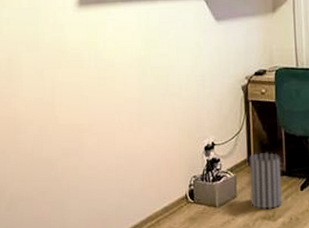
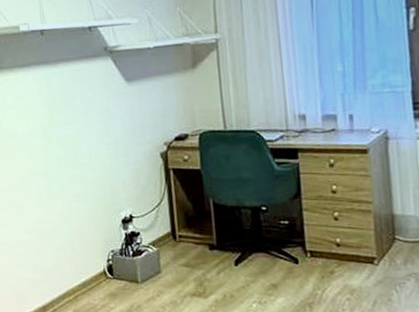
wastebasket: present [249,152,283,209] -> none [173,224,214,286]

